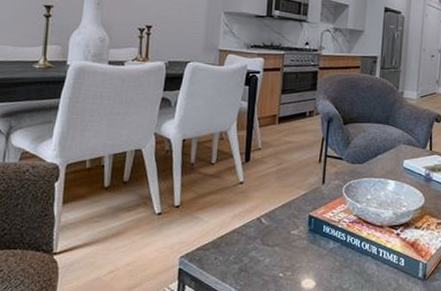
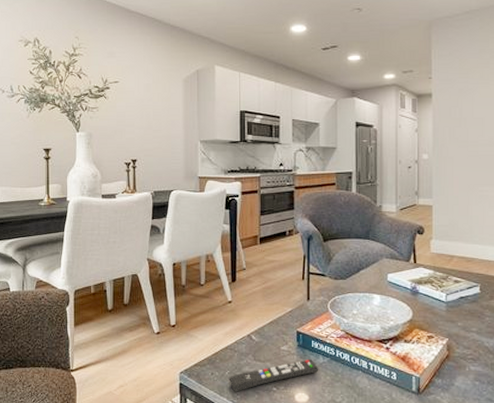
remote control: none [233,244,329,278] -> present [229,359,319,392]

